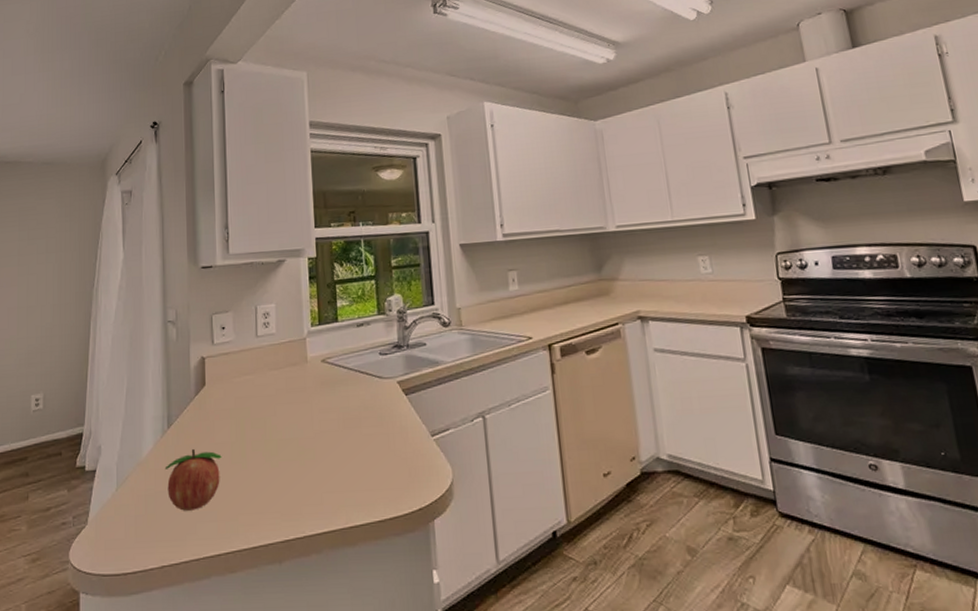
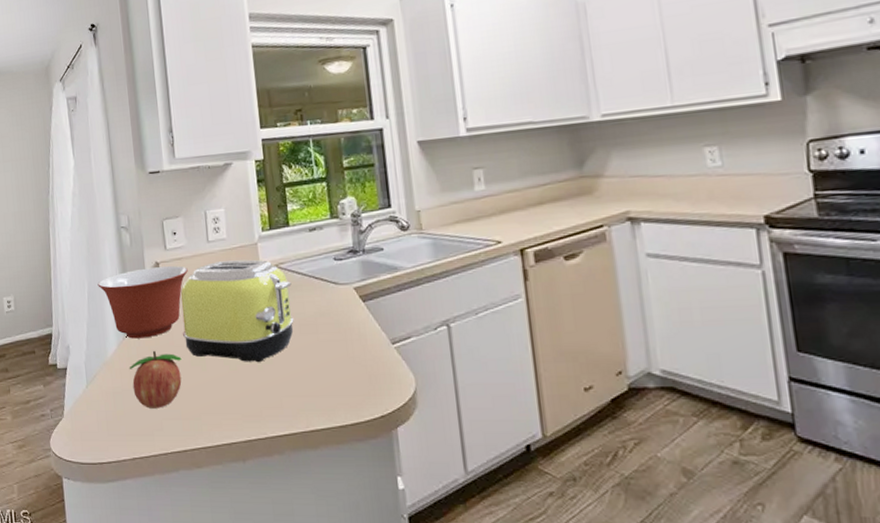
mixing bowl: none [138,360,234,437] -> present [97,266,188,339]
toaster: none [224,354,338,458] -> present [180,259,294,362]

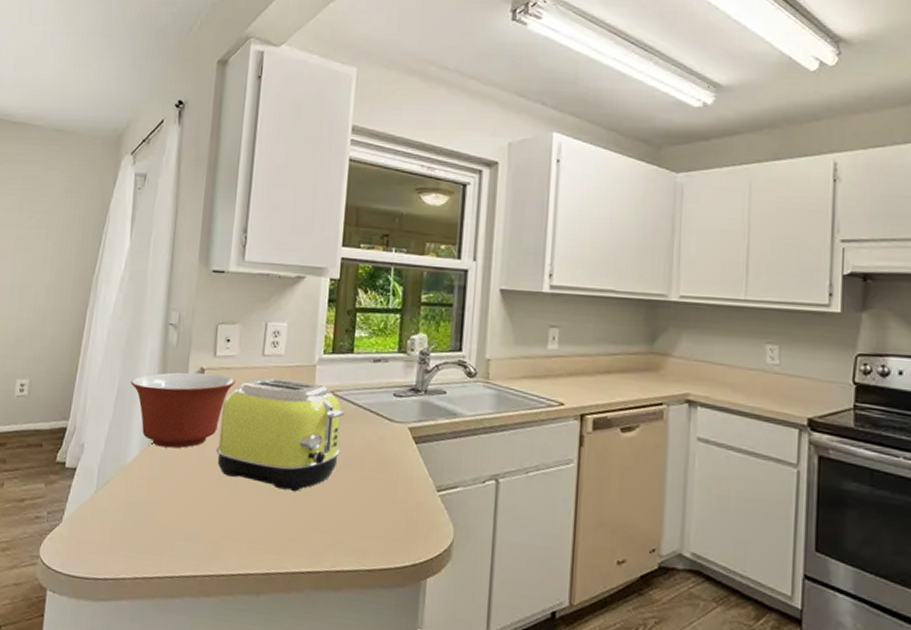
fruit: present [129,350,182,409] -> none [148,462,210,527]

